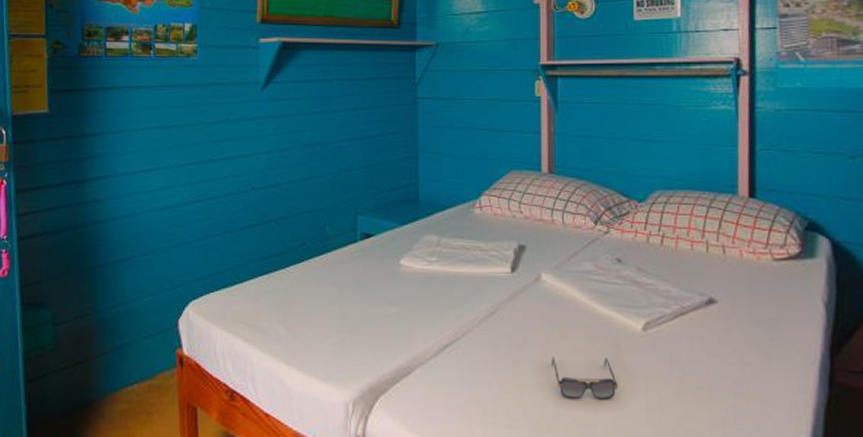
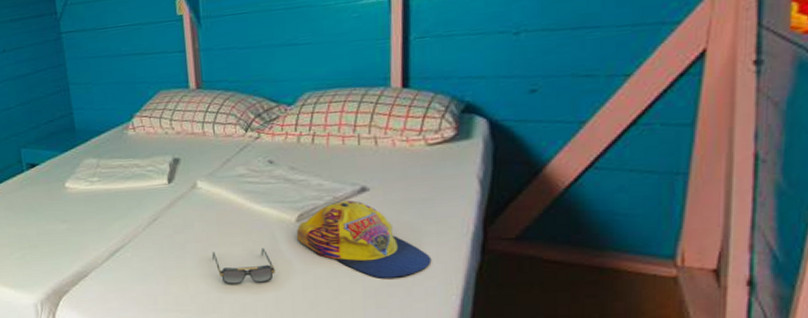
baseball cap: none [641,311,780,408] -> present [296,199,432,279]

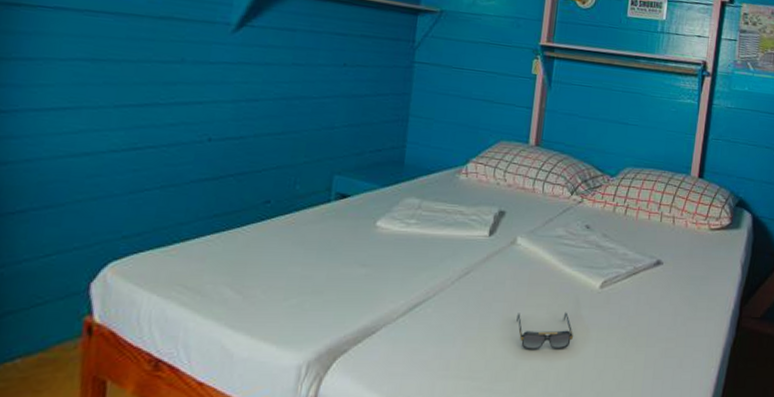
baseball cap: present [296,199,432,279] -> none [597,271,701,350]

